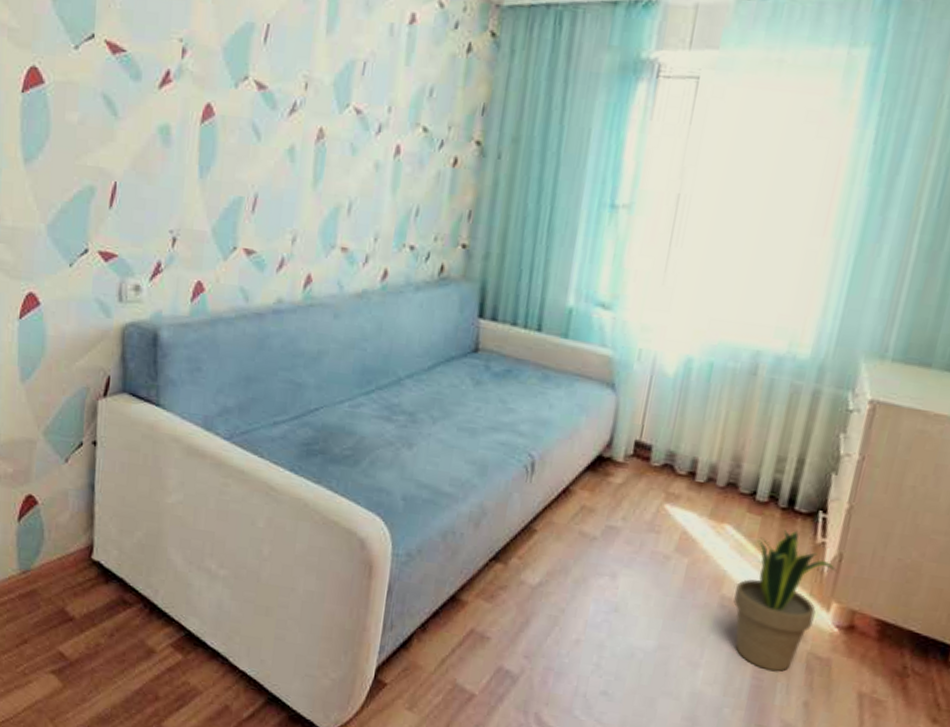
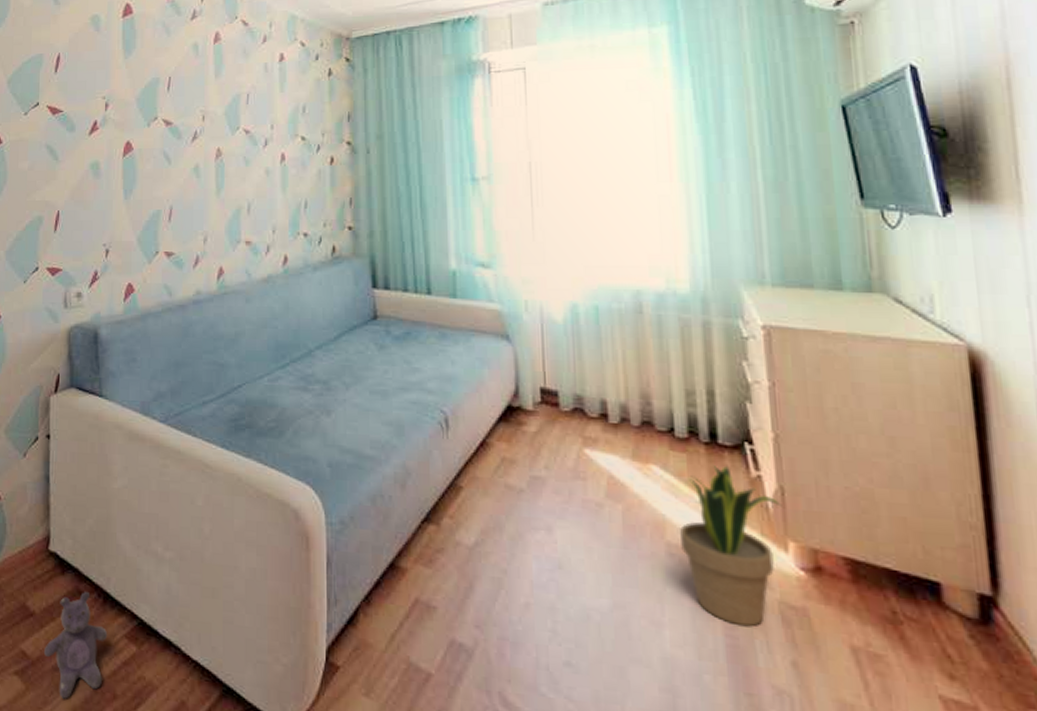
stuffed animal: none [84,601,153,698] -> present [44,592,108,699]

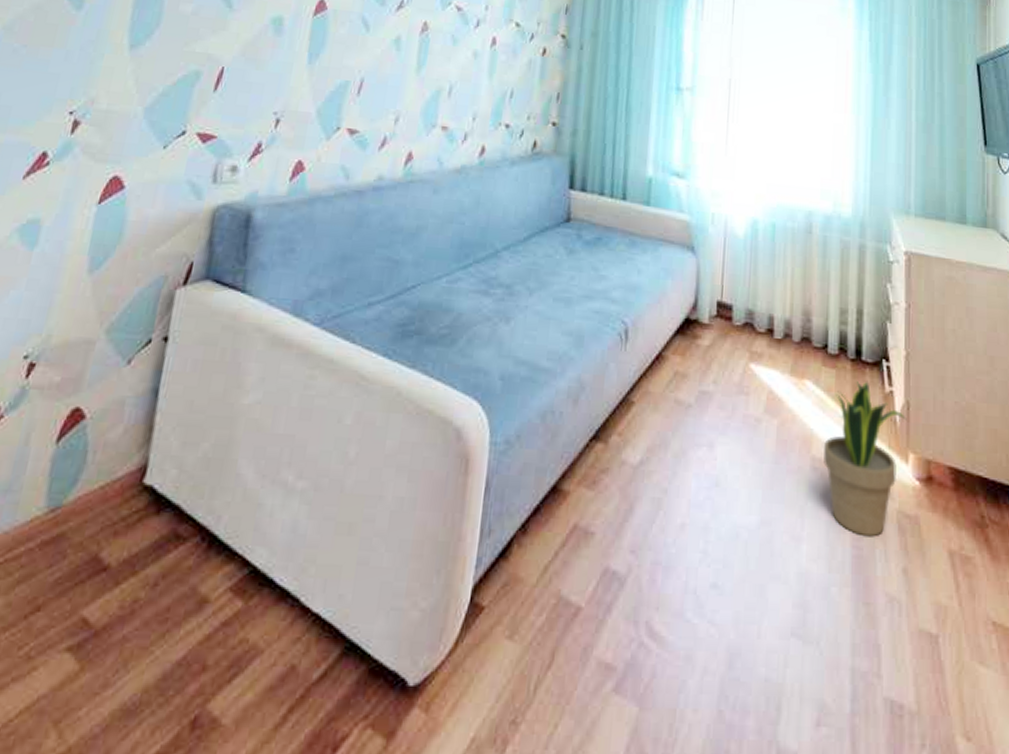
stuffed animal: present [44,592,108,699] -> none [114,535,208,678]

